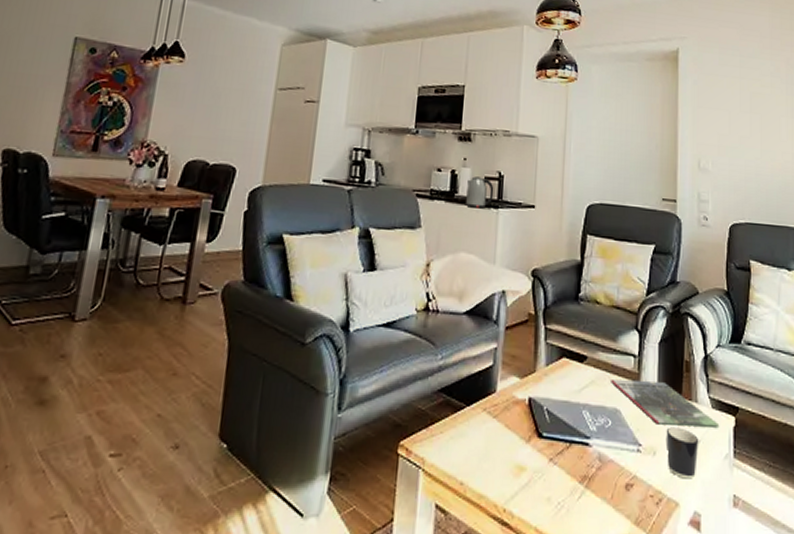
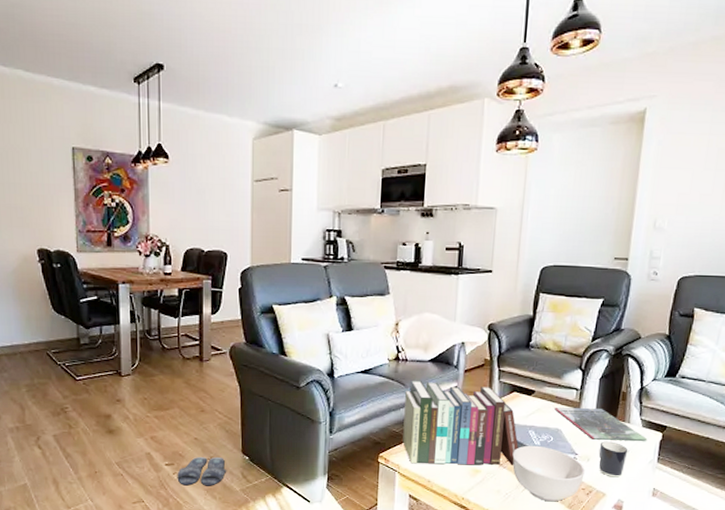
slippers: none [122,444,195,491] -> present [177,457,227,486]
books: none [429,337,571,461] -> present [402,380,519,466]
kettle: present [466,176,494,209] -> none [429,248,455,276]
bowl: none [564,431,652,516] -> present [512,445,585,502]

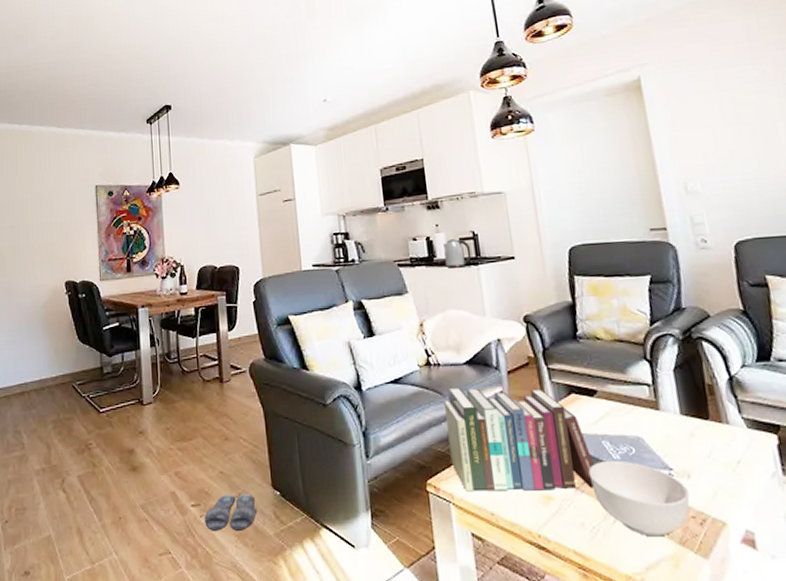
kettle: none [429,248,455,276] -> present [443,239,472,269]
magazine: present [554,406,648,441] -> none [627,408,760,448]
mug: present [598,441,628,478] -> none [697,449,741,499]

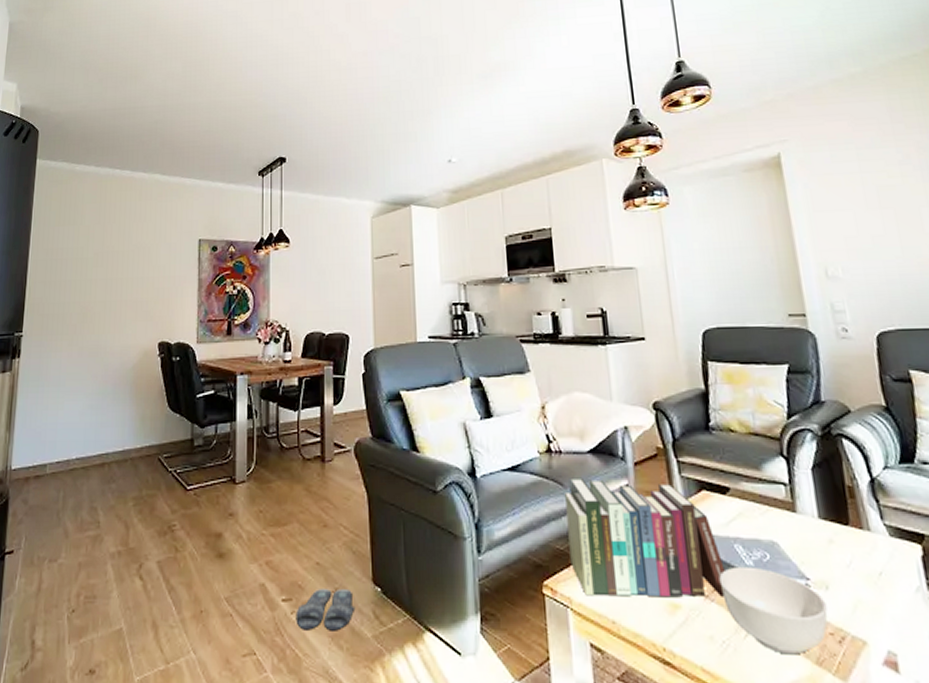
kettle: present [443,239,472,269] -> none [570,315,600,347]

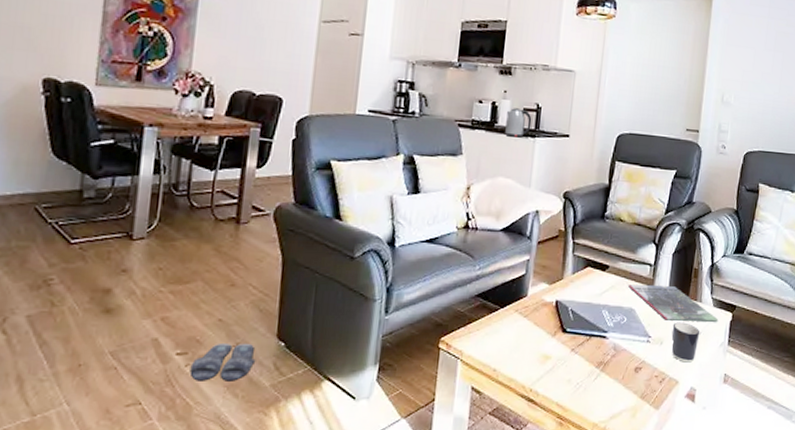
books: present [565,477,725,598] -> none [467,251,591,351]
kettle: none [570,315,600,347] -> present [505,108,532,138]
bowl: present [718,566,828,655] -> none [584,327,658,392]
magazine: none [761,509,904,557] -> present [628,283,719,322]
mug: none [836,558,883,615] -> present [671,322,700,363]

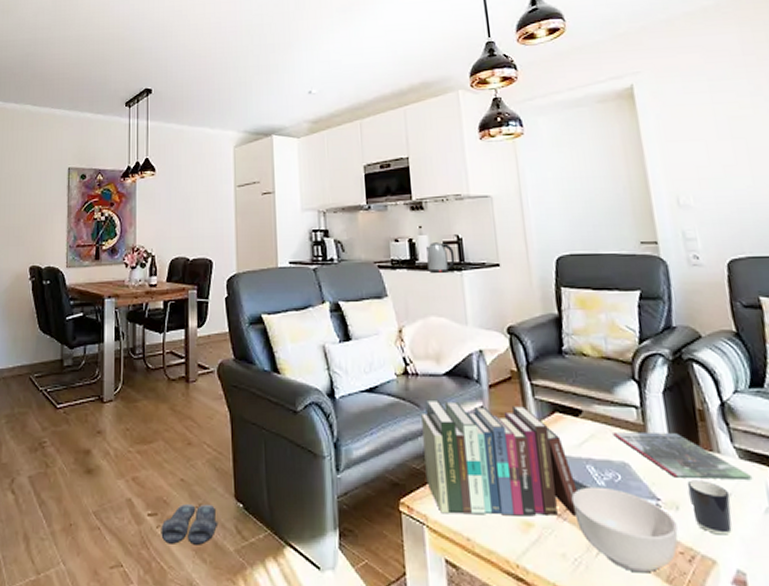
books: none [467,251,591,351] -> present [421,399,578,517]
bowl: none [584,327,658,392] -> present [571,486,678,573]

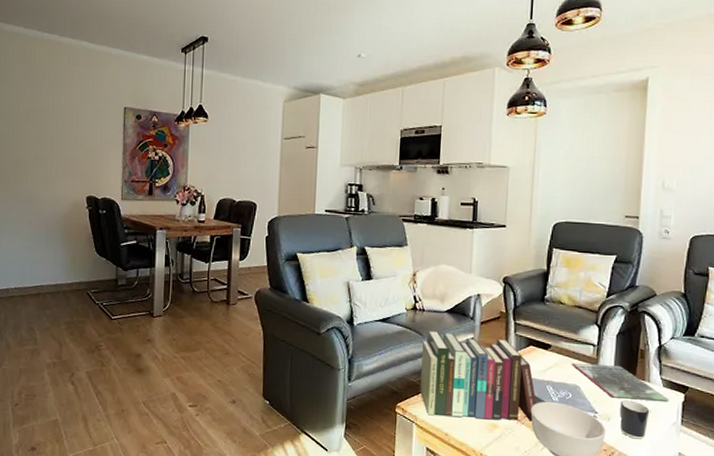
slippers: present [161,504,218,545] -> none [199,399,248,430]
kettle: present [426,242,455,273] -> none [445,203,470,229]

